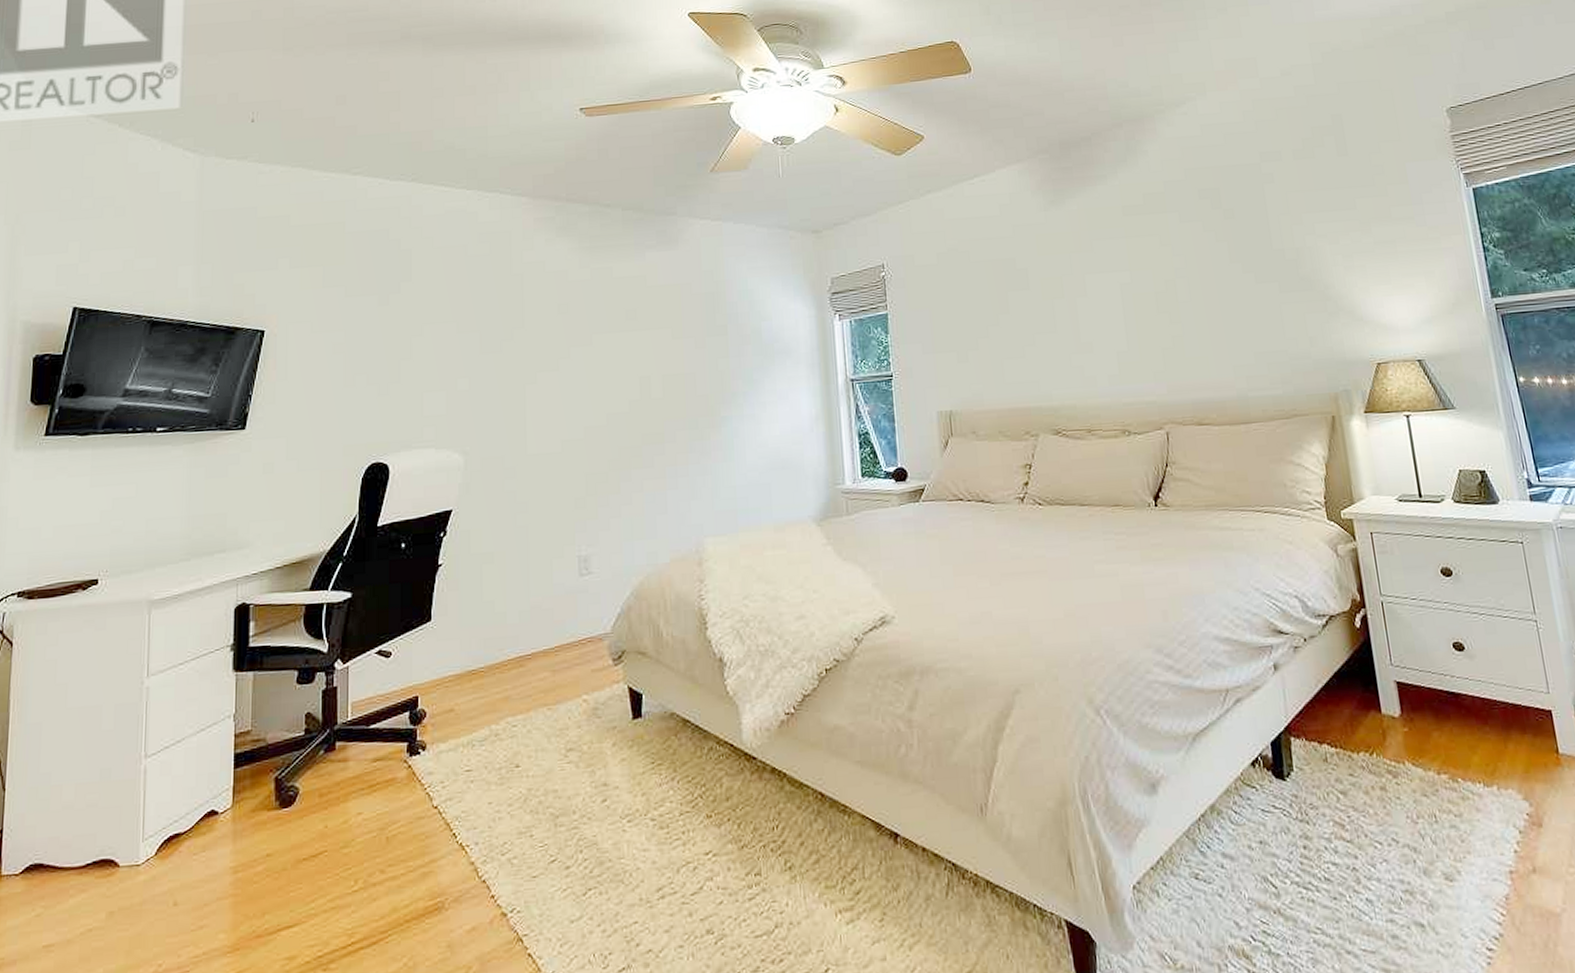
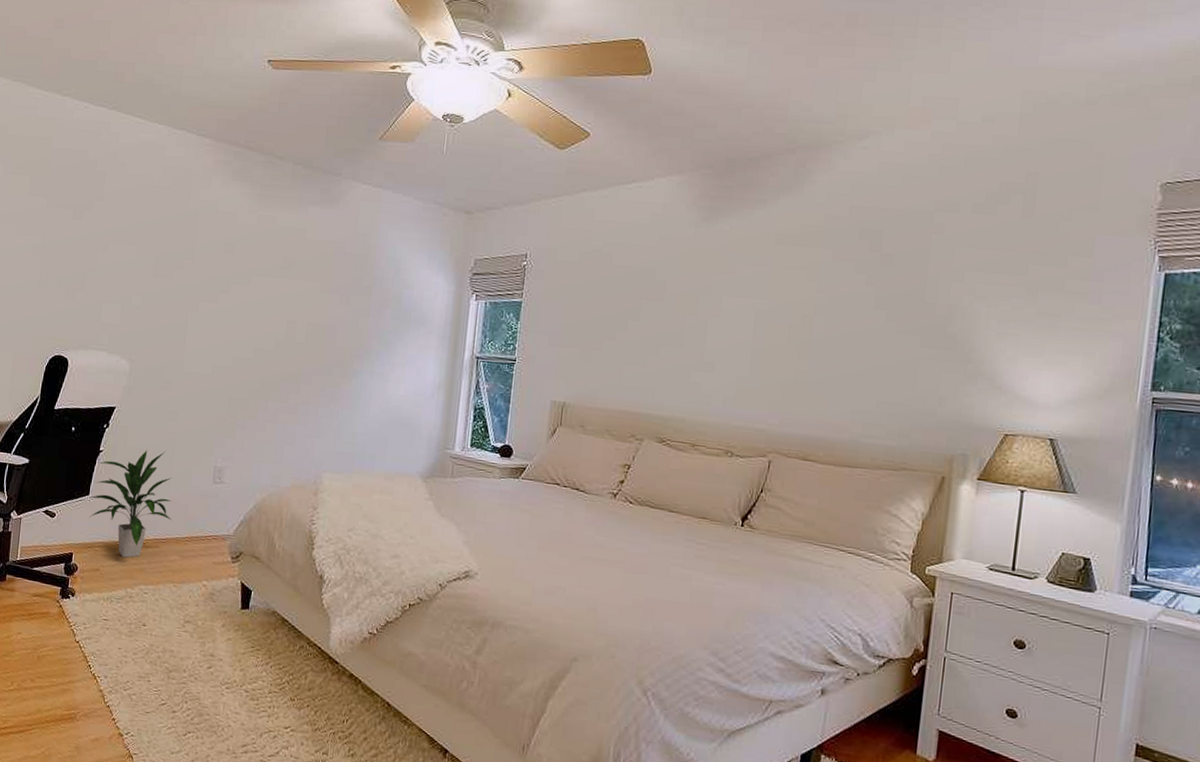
indoor plant: none [432,550,537,688] -> present [89,450,173,558]

